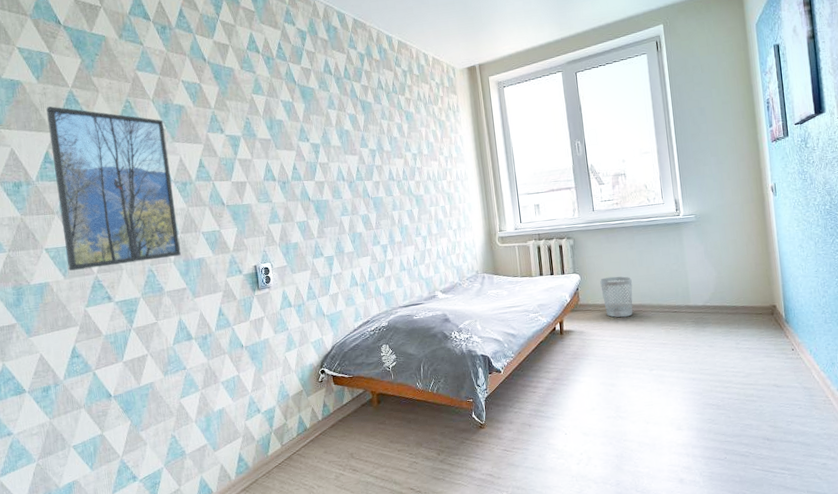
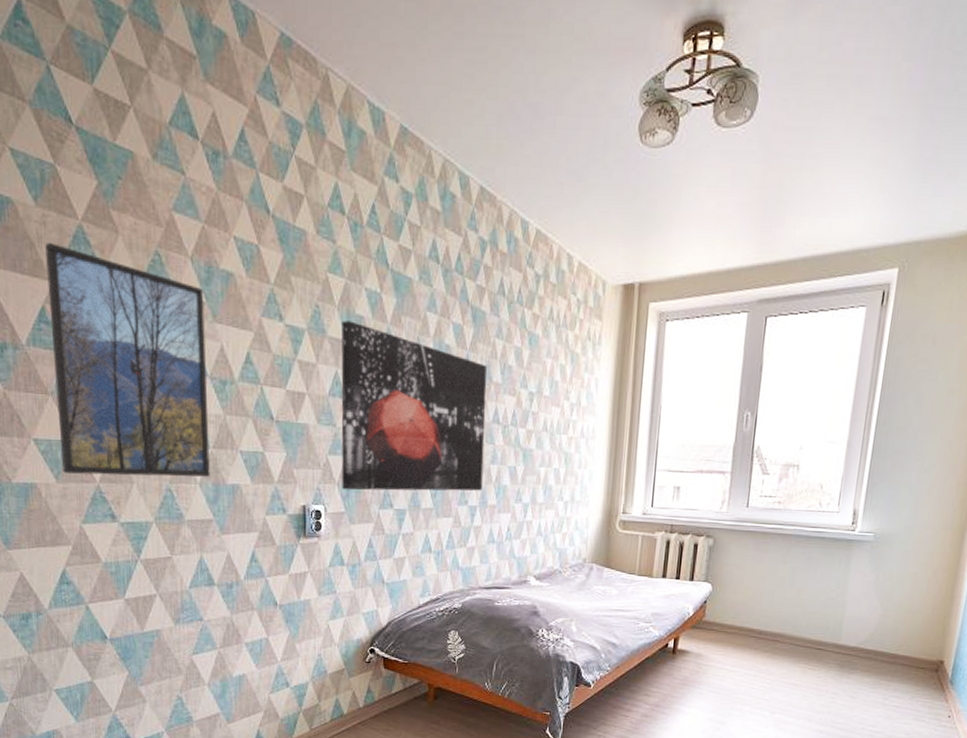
wall art: none [267,125,390,249] -> present [341,321,487,491]
wastebasket: present [600,276,633,318] -> none [734,593,775,646]

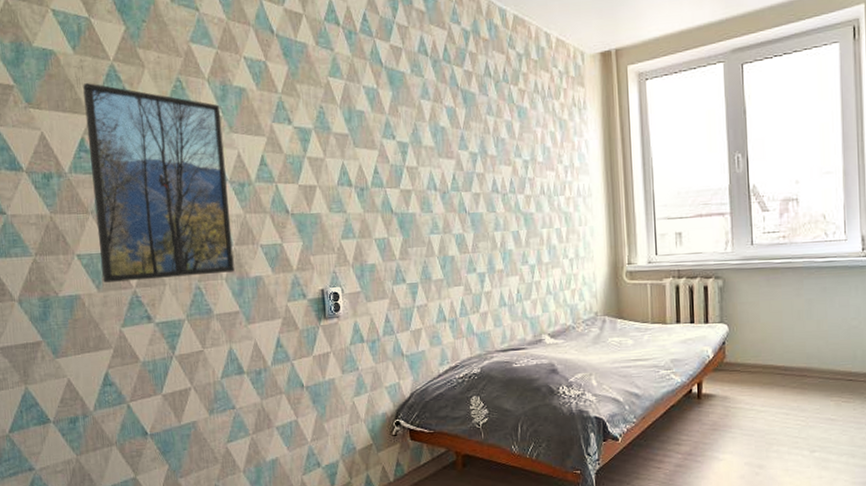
wall art: present [341,321,487,491] -> none [344,116,489,271]

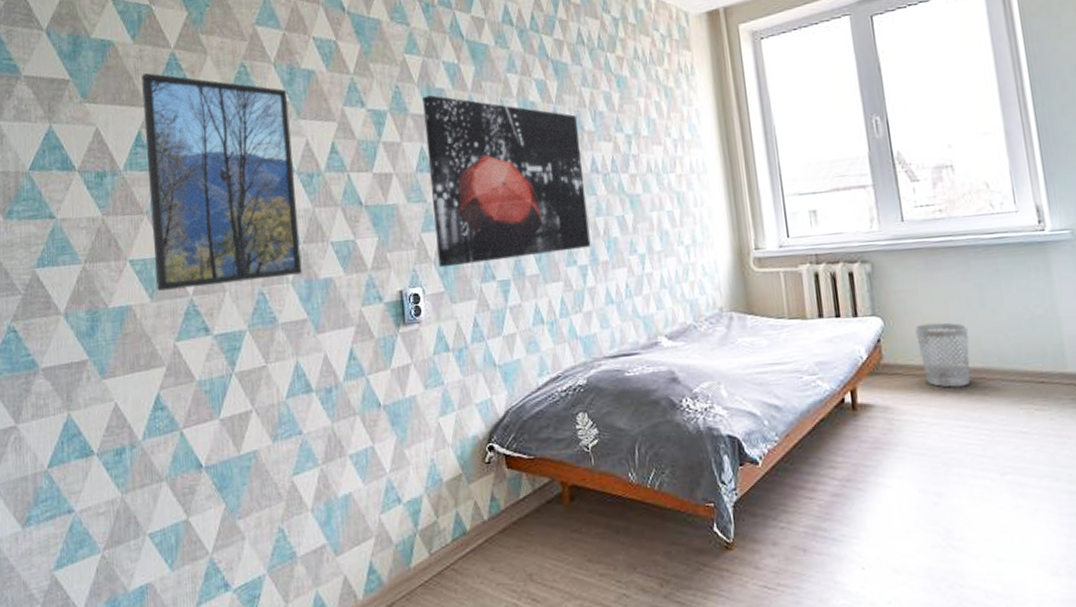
wall art: none [344,116,489,271] -> present [422,95,591,268]
wastebasket: none [754,330,796,383] -> present [915,322,971,388]

